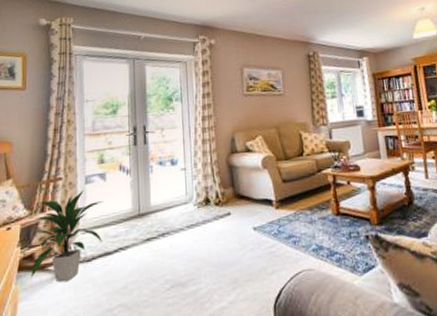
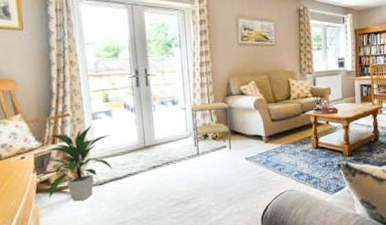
side table: none [191,160,237,225] -> present [191,101,232,156]

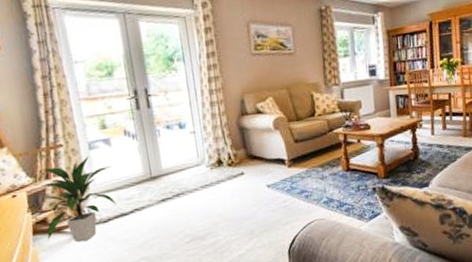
side table: present [191,101,232,156] -> none [200,122,250,185]

